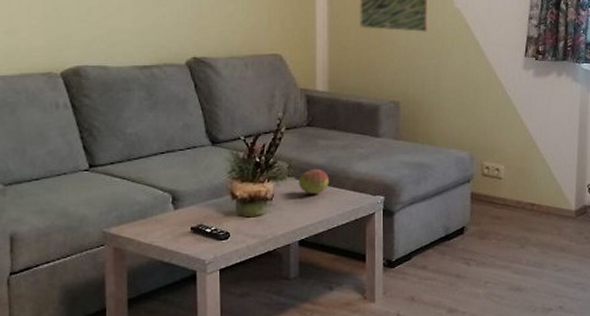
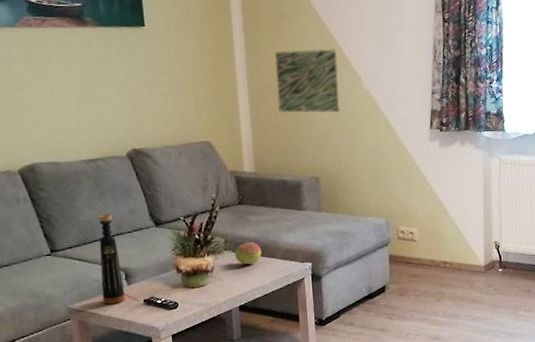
bottle: none [144,128,170,230] -> present [98,214,126,304]

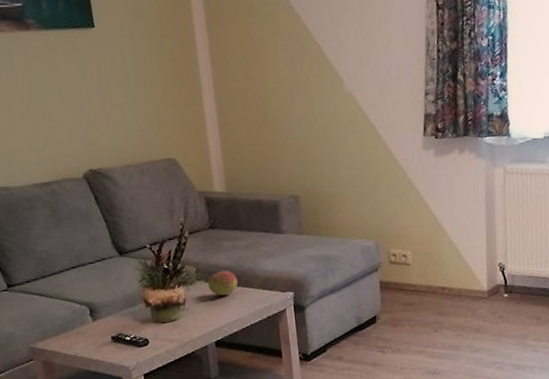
bottle: present [98,214,126,304] -> none [56,243,92,343]
wall art: present [275,49,340,113] -> none [244,46,320,123]

